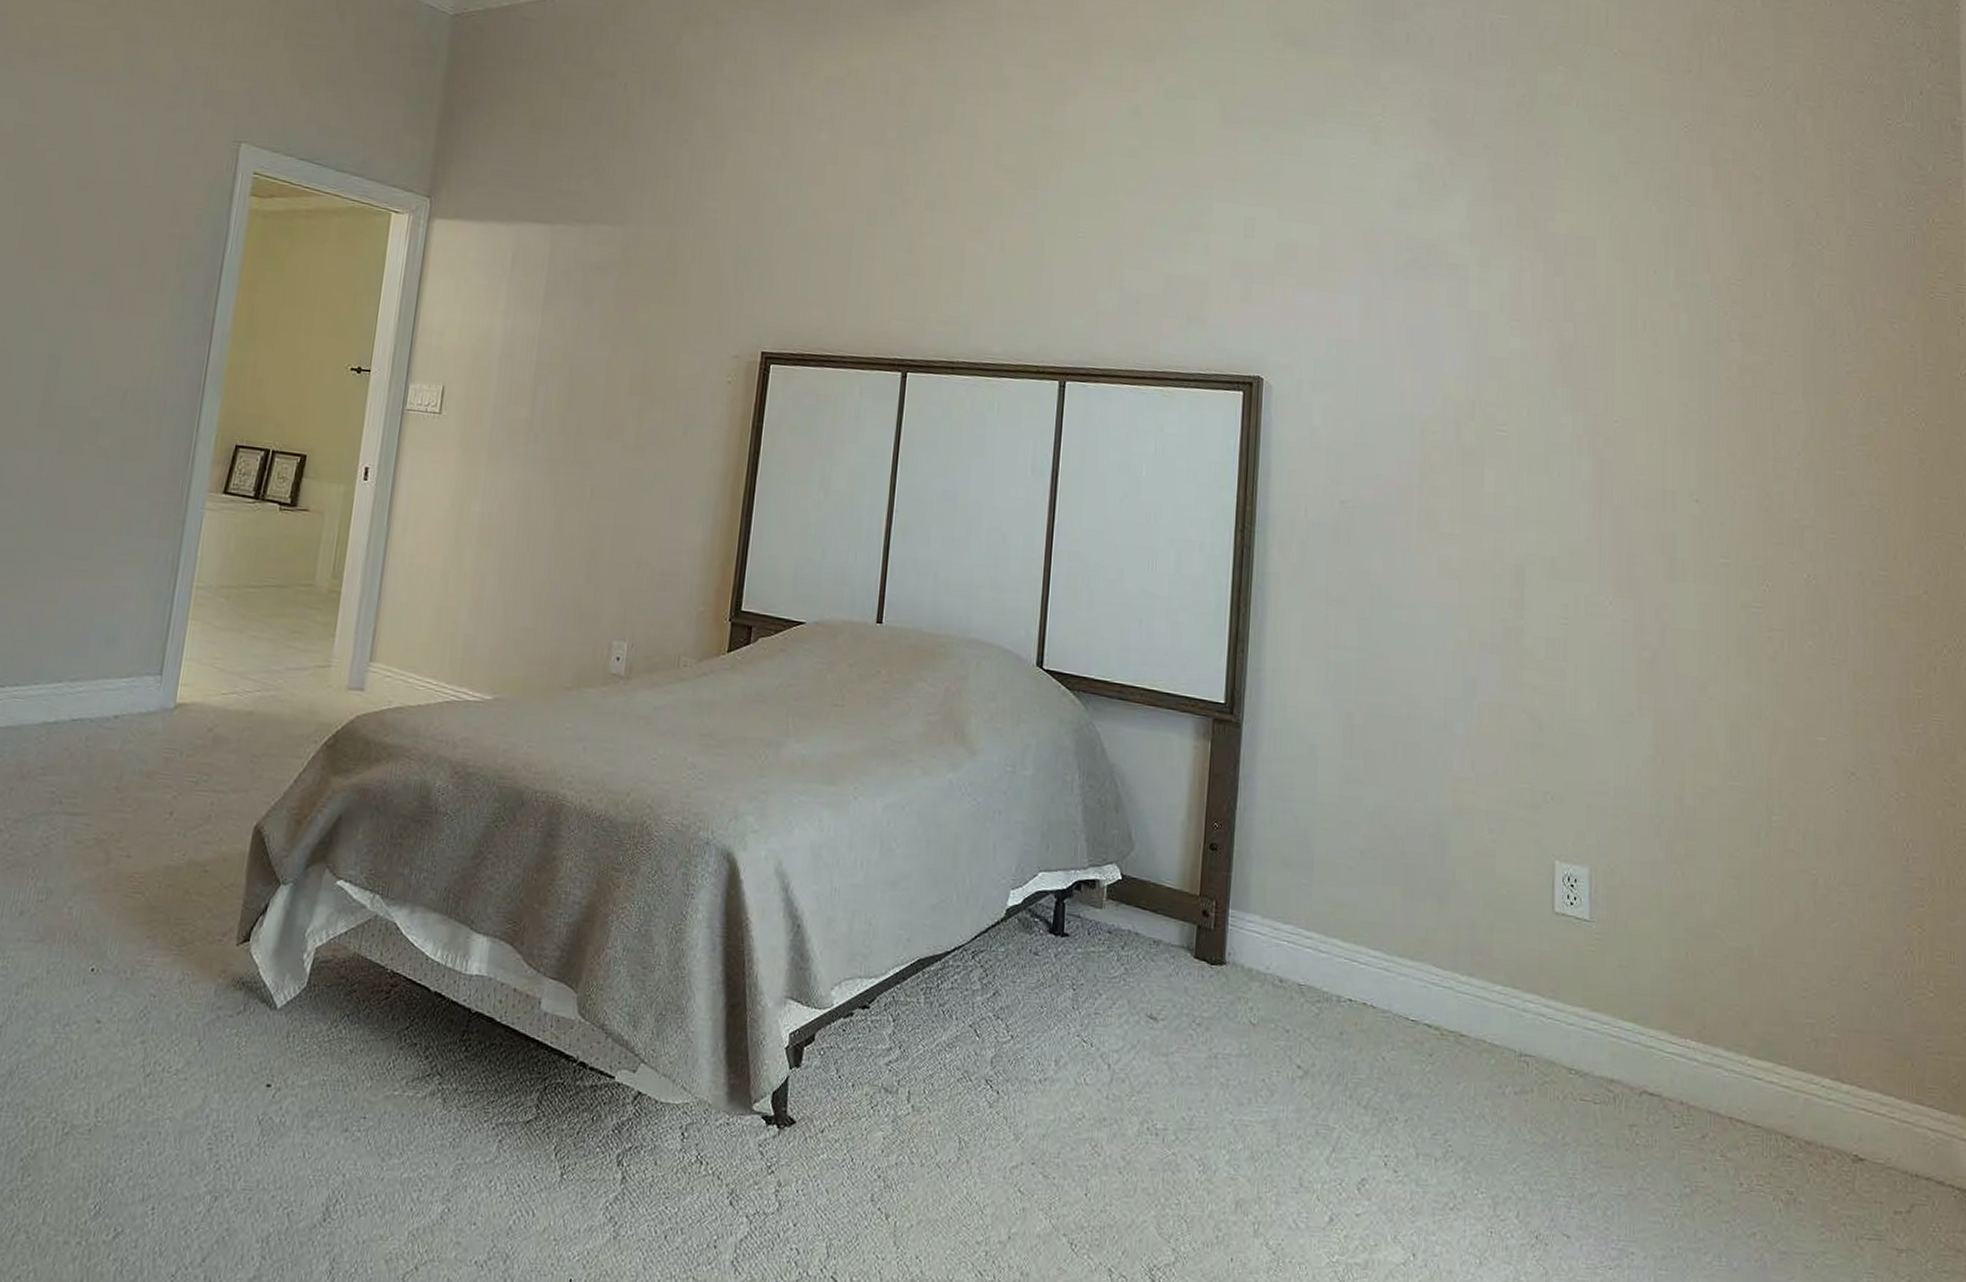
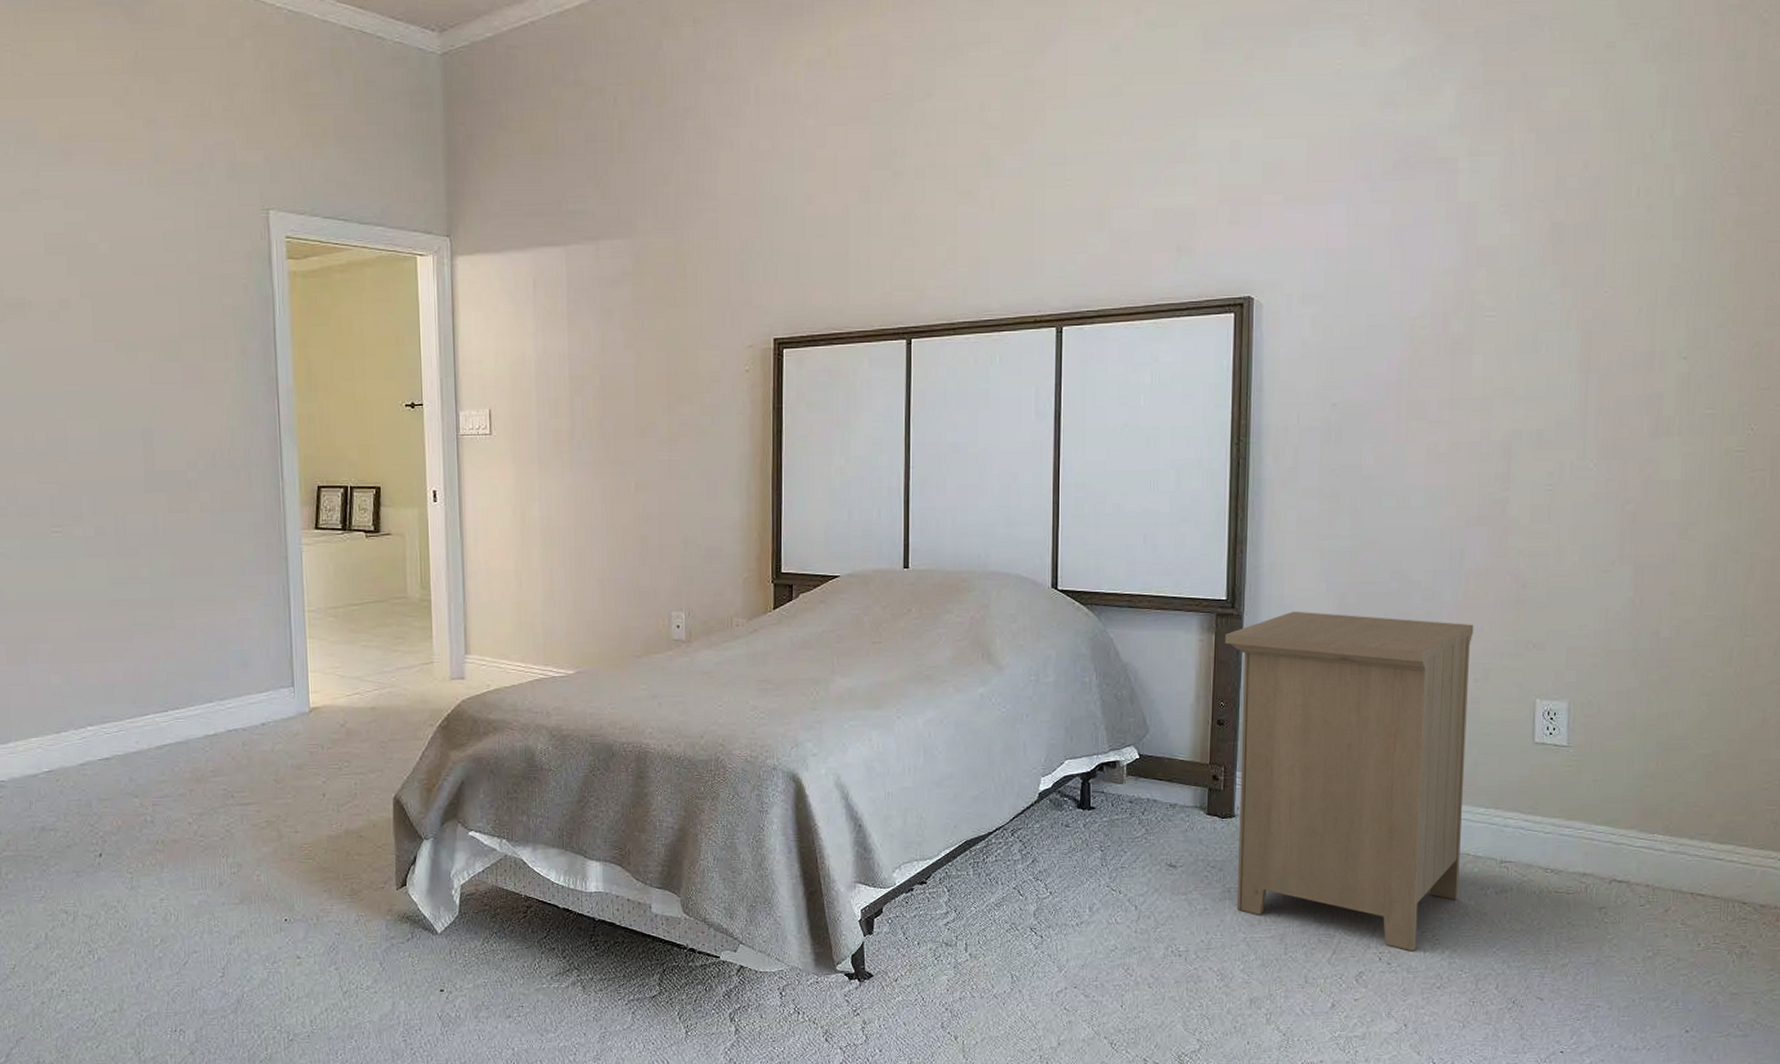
nightstand: none [1222,725,1488,1158] -> present [1225,611,1474,952]

